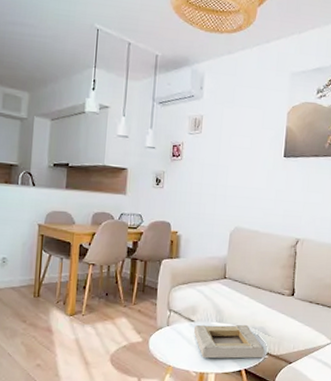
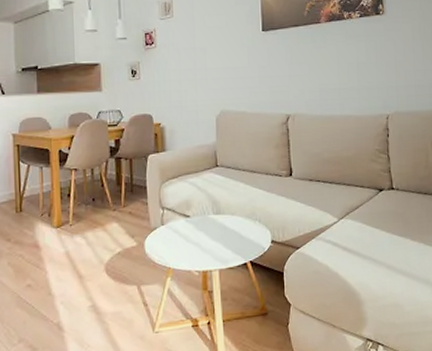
book: present [193,324,264,359] -> none [190,213,269,255]

